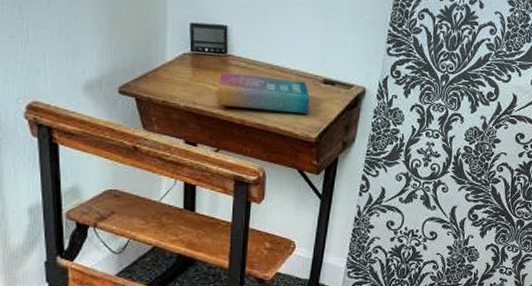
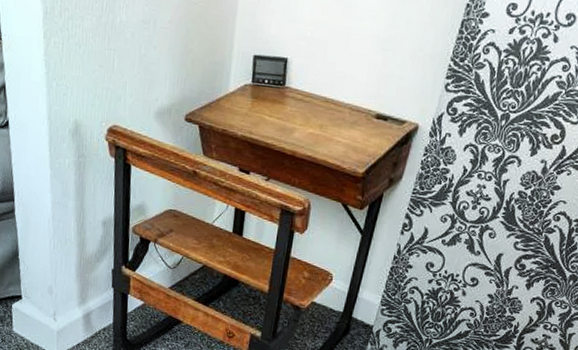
book: present [216,72,310,113] -> none [271,103,361,148]

